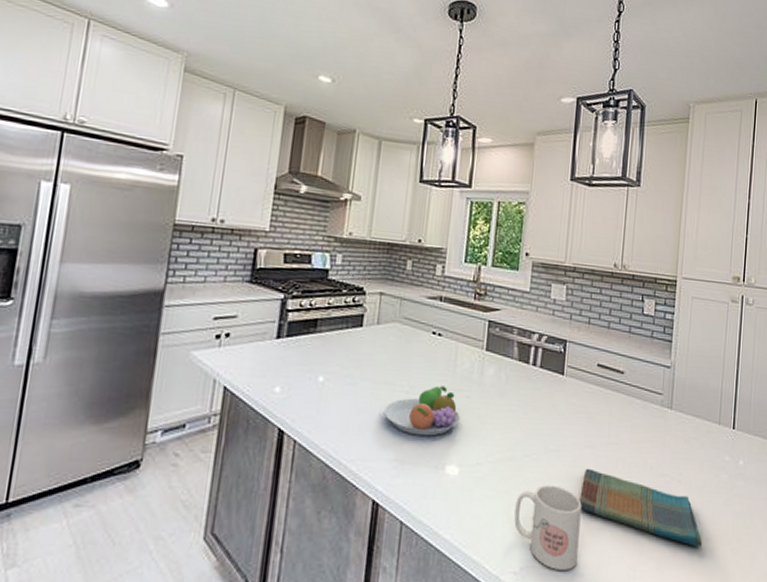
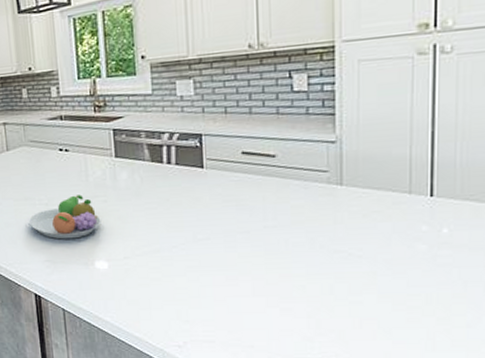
mug: present [514,485,582,570] -> none [170,270,244,343]
dish towel: present [579,468,702,548] -> none [238,252,395,319]

